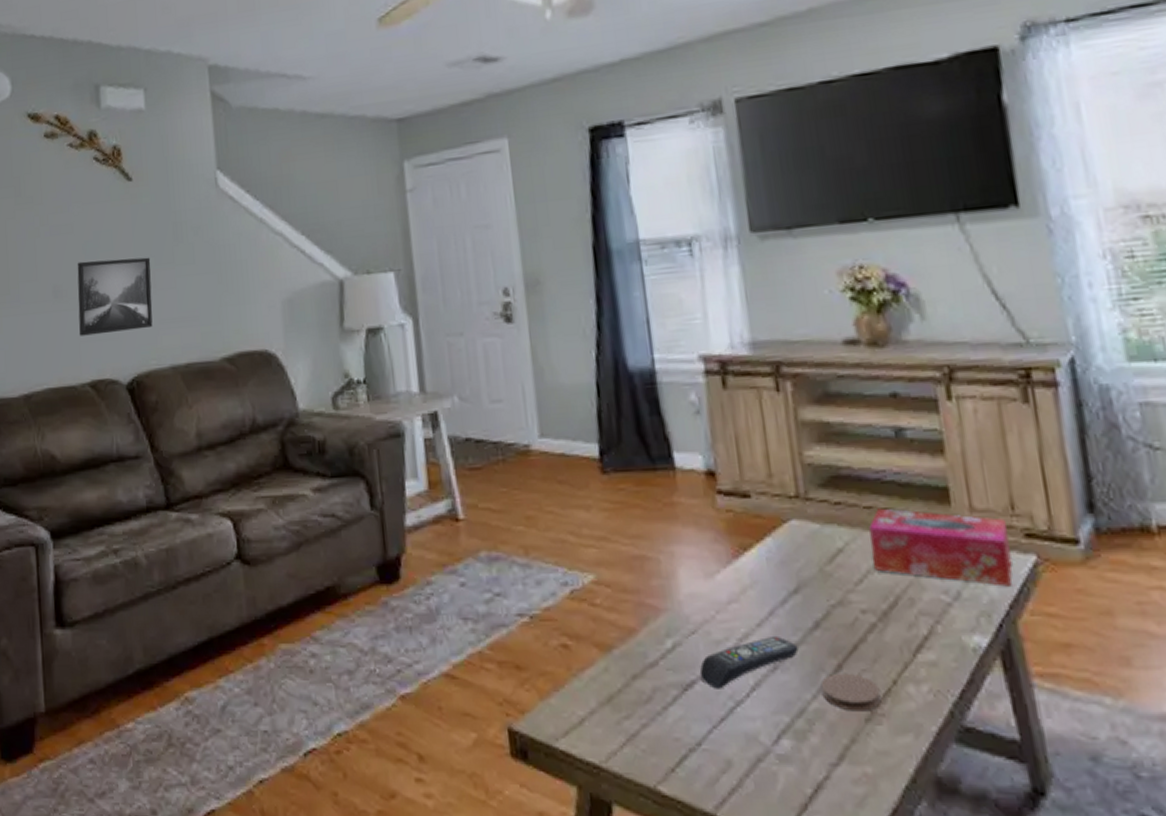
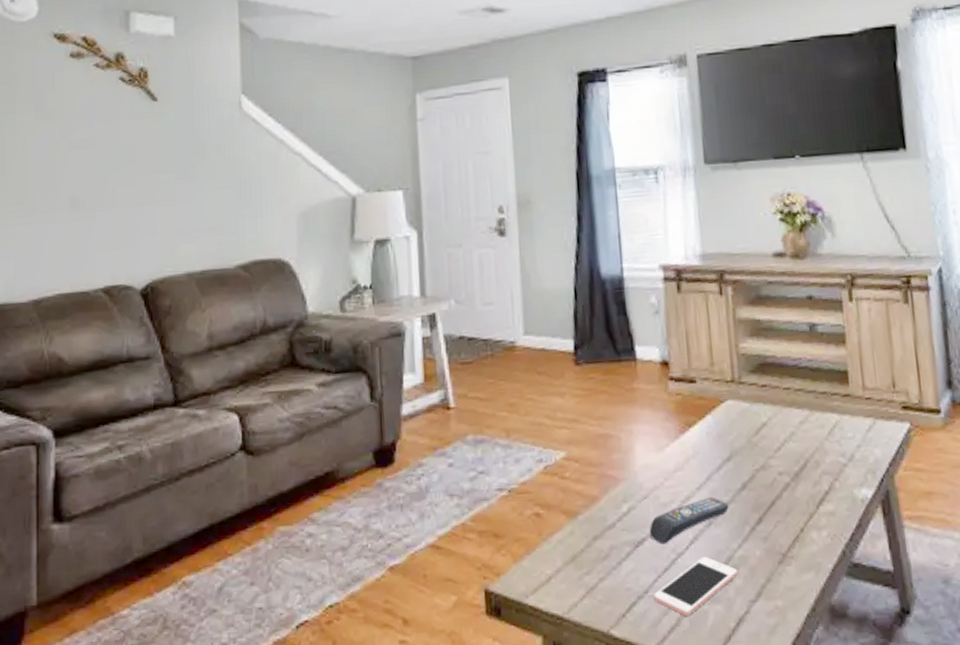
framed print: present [77,257,153,336] -> none [94,172,172,245]
cell phone: none [708,706,813,776] -> present [654,556,738,616]
coaster: present [820,673,881,712] -> none [745,524,791,556]
tissue box: present [869,508,1013,587] -> none [787,389,893,449]

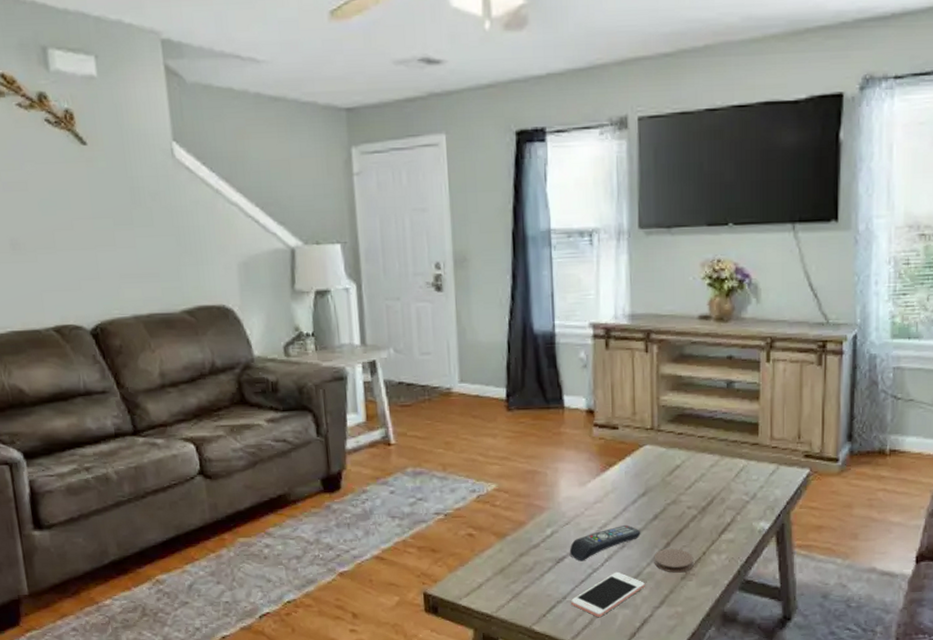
coaster: none [745,524,791,556] -> present [654,548,694,573]

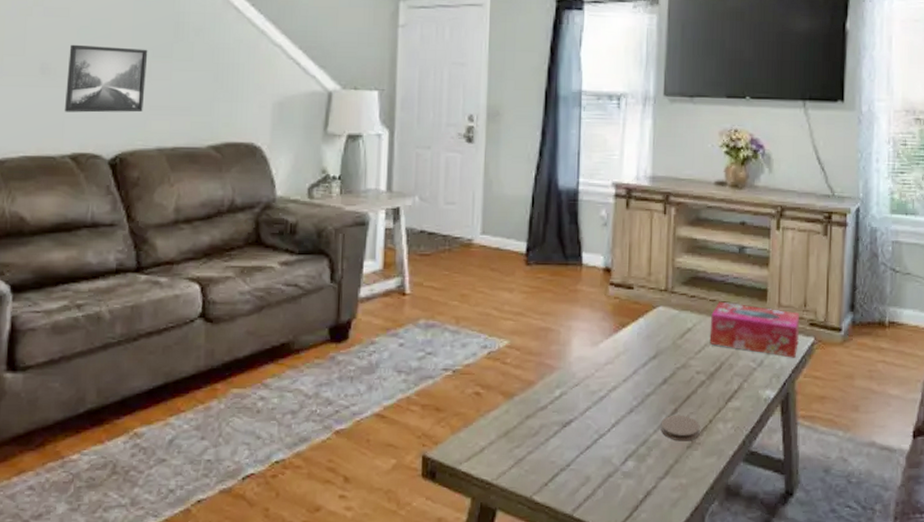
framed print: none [33,217,114,286] -> present [64,44,148,113]
remote control: present [569,524,641,561] -> none [576,388,650,426]
cell phone: present [571,571,645,617] -> none [575,438,650,487]
tissue box: none [699,437,794,490] -> present [709,301,800,358]

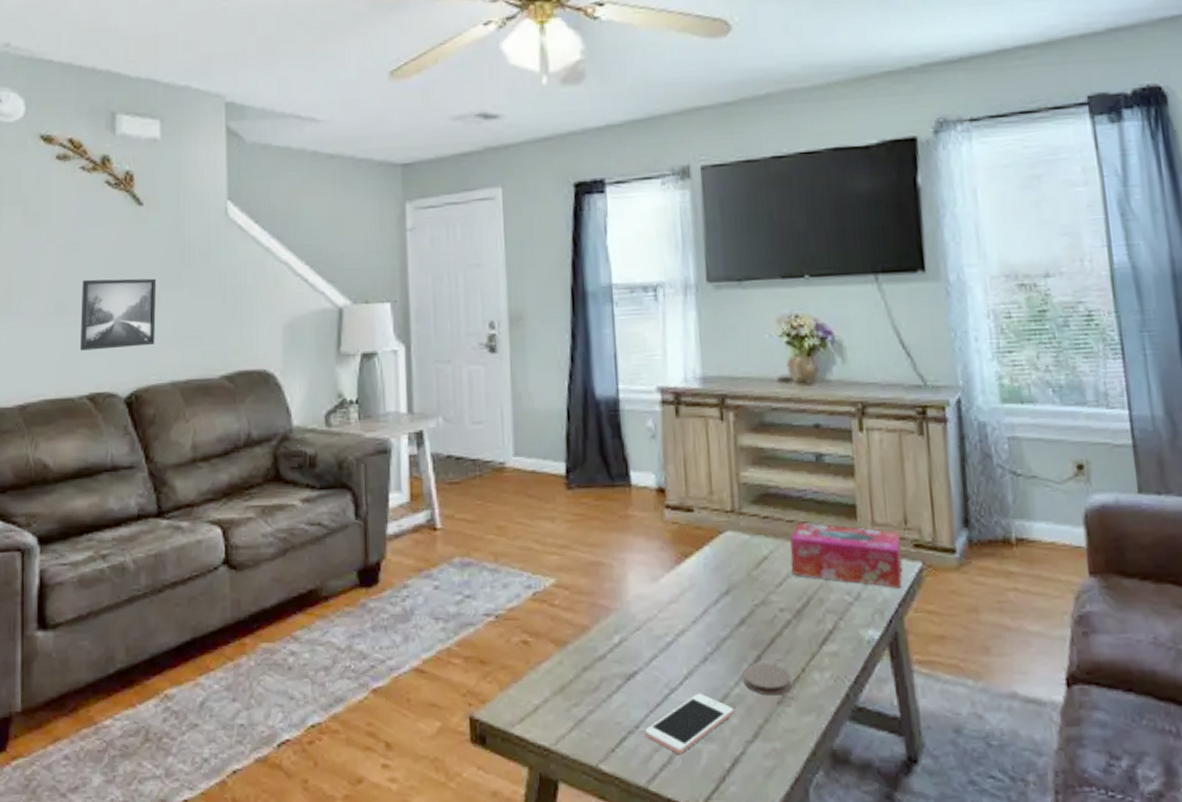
cell phone: none [575,438,650,487] -> present [645,693,734,754]

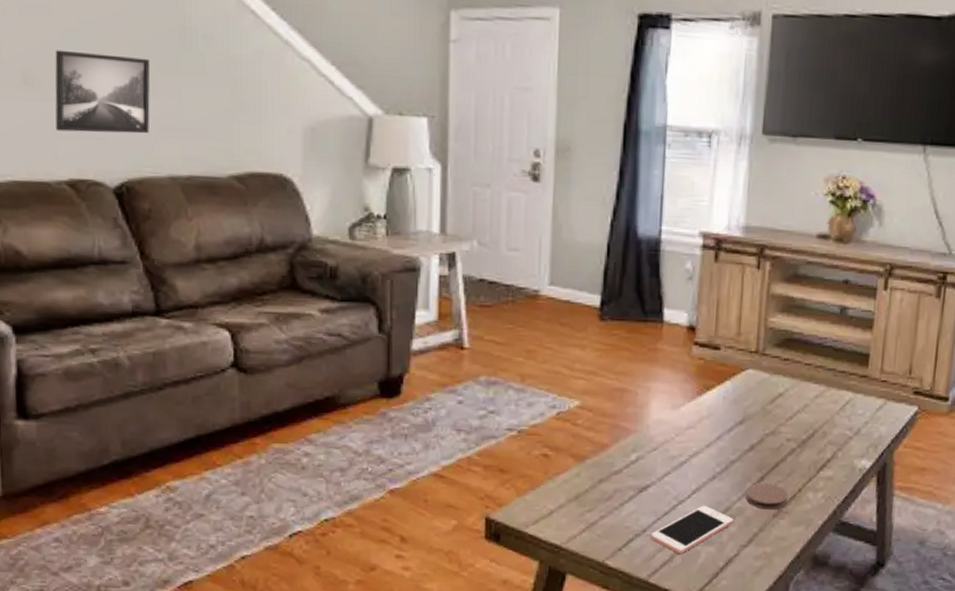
tissue box: present [790,522,904,588] -> none [802,365,903,427]

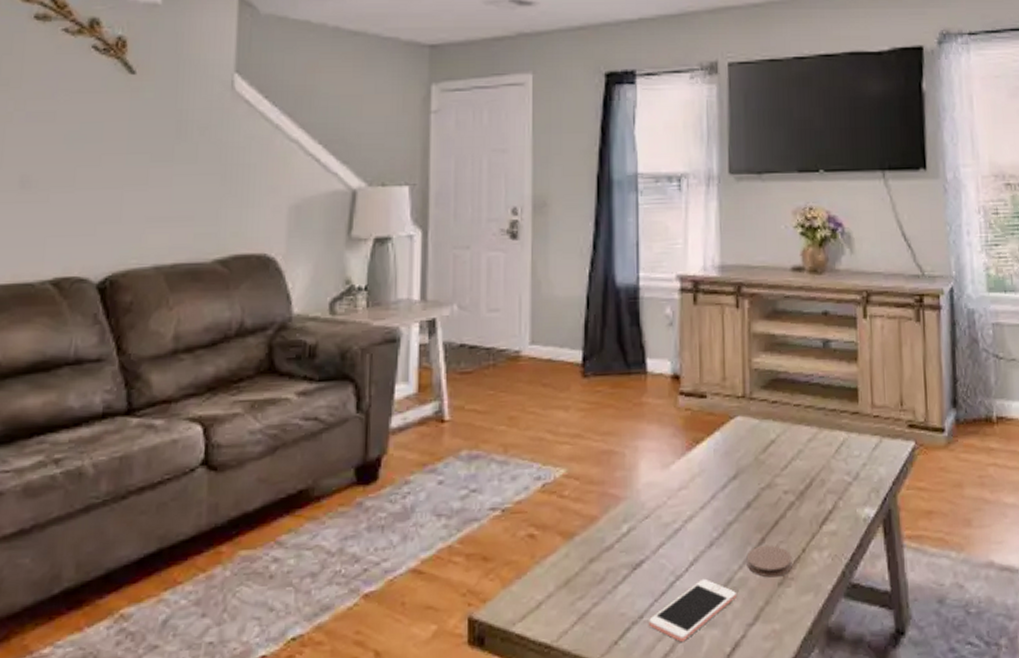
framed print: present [54,49,151,134] -> none [45,152,146,231]

